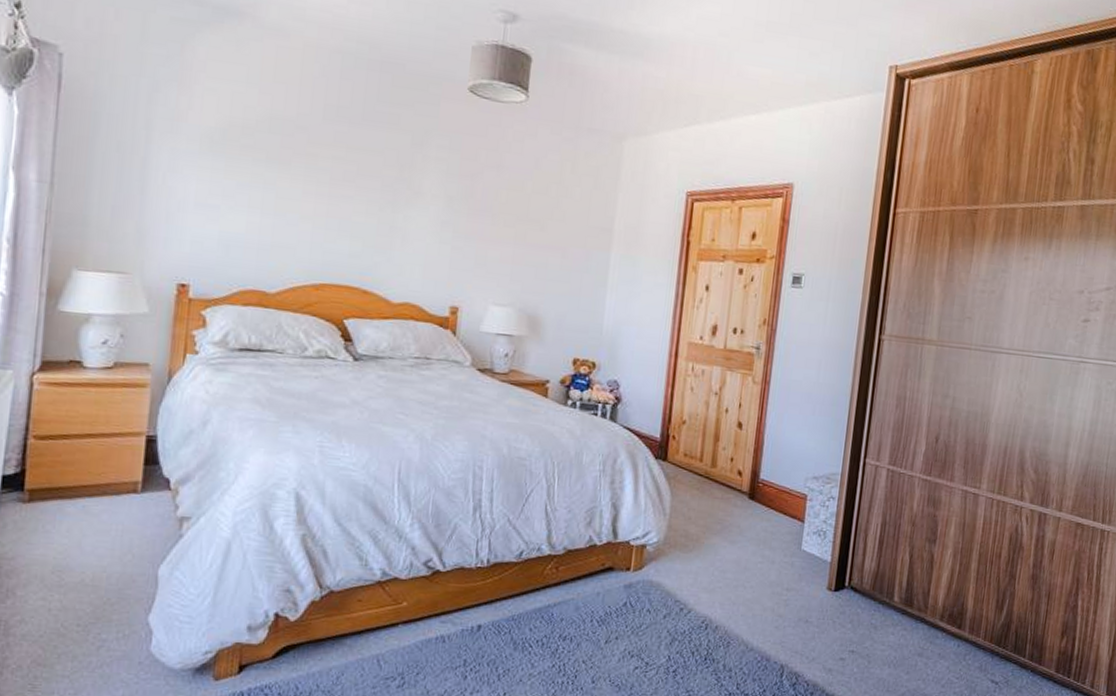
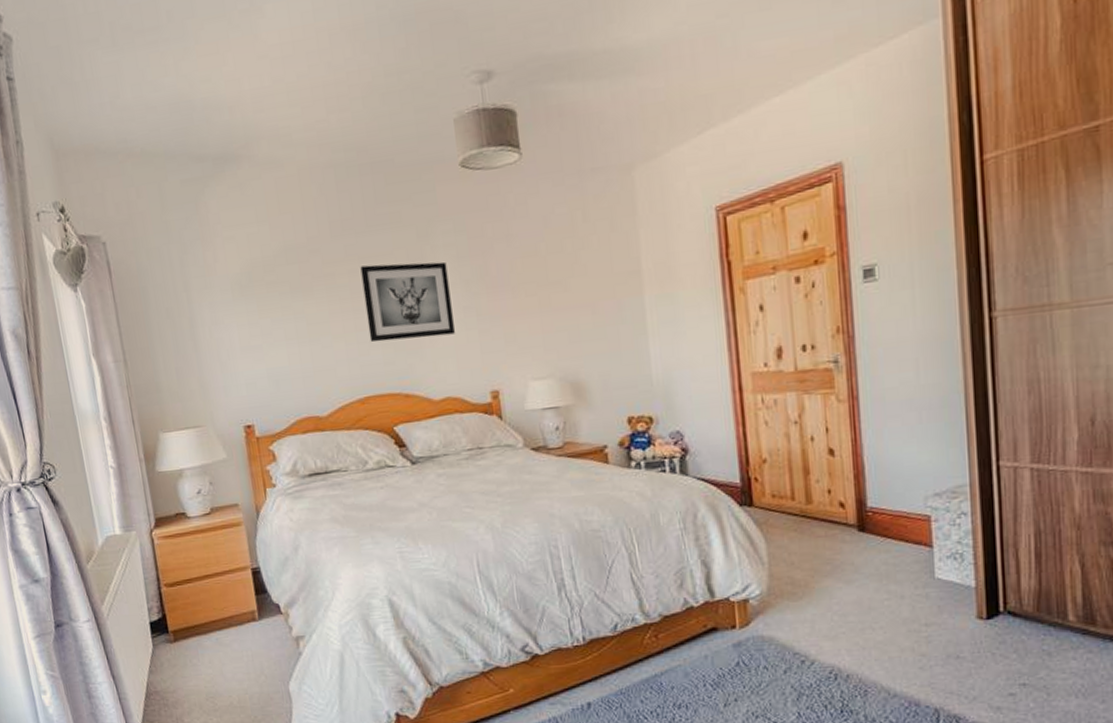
wall art: none [339,155,435,244] -> present [360,261,455,343]

